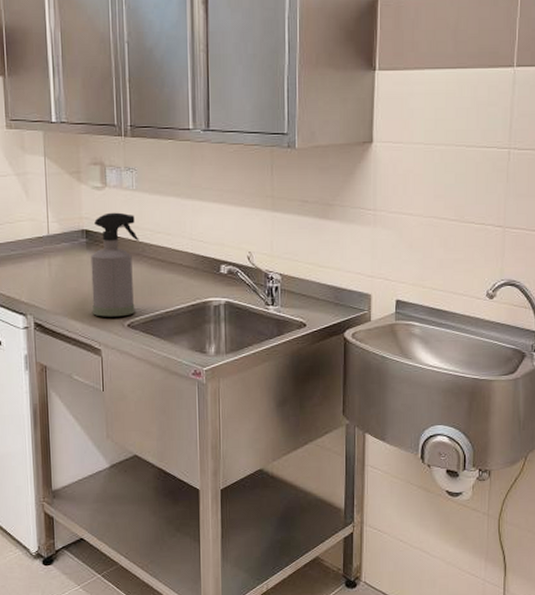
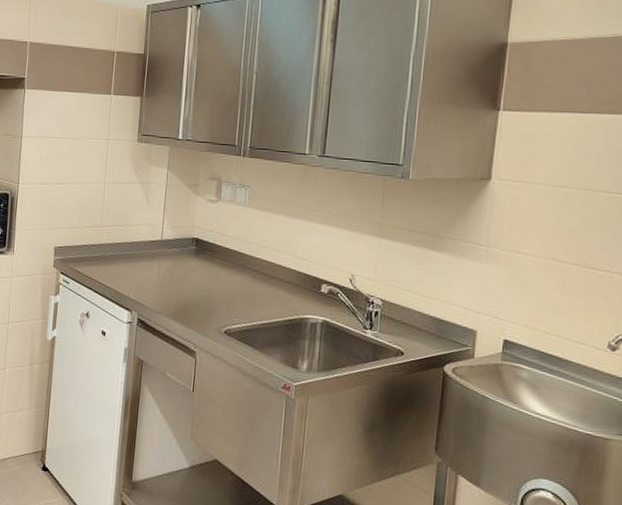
spray bottle: present [90,212,139,317] -> none [193,224,245,323]

